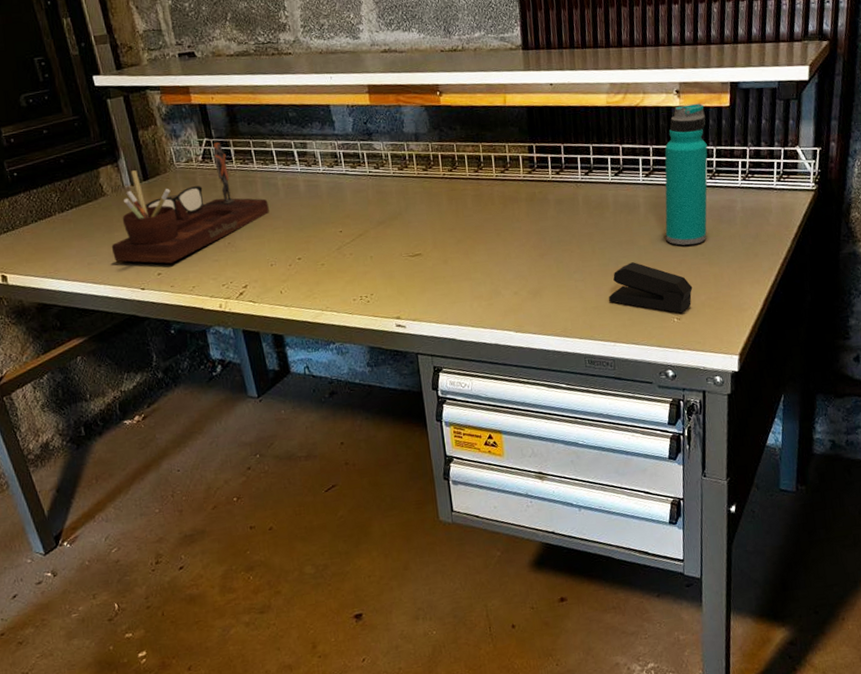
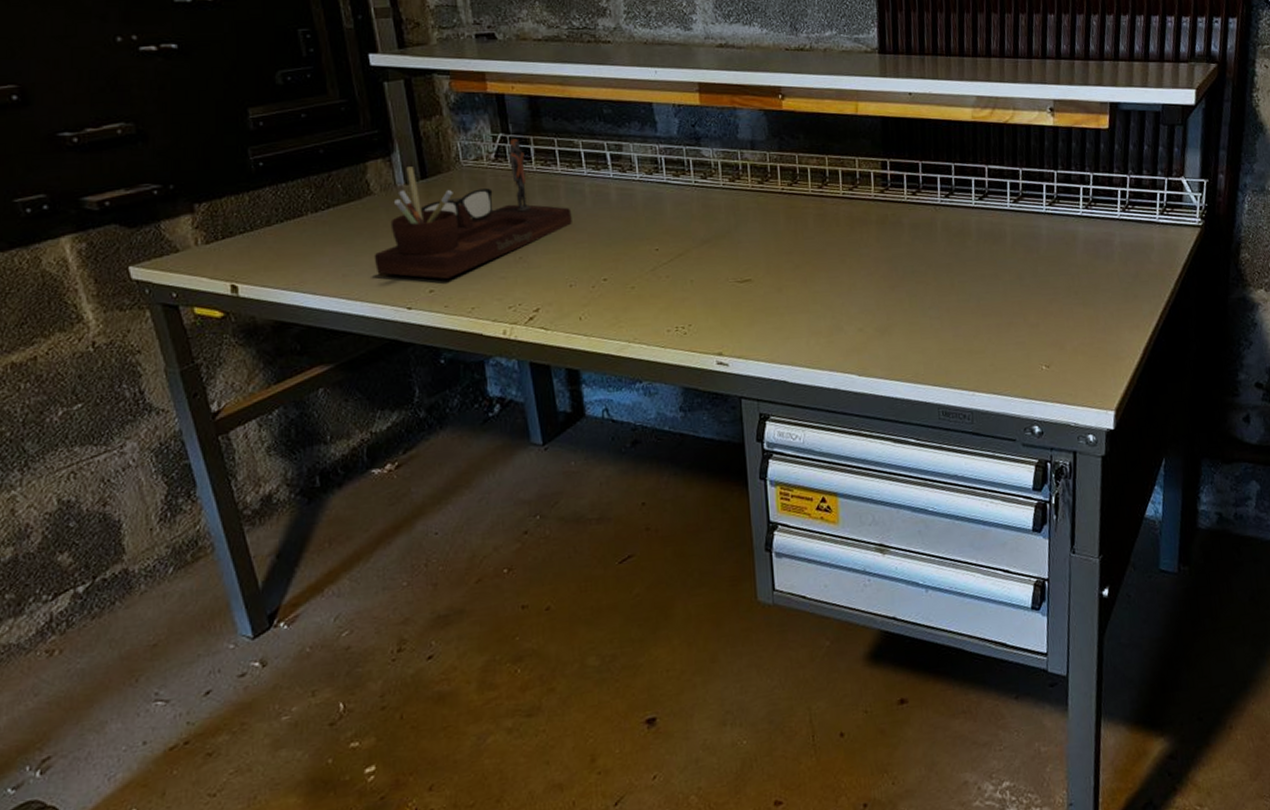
stapler: present [609,262,693,314] -> none [968,299,1064,360]
water bottle: present [665,104,708,245] -> none [1034,124,1084,283]

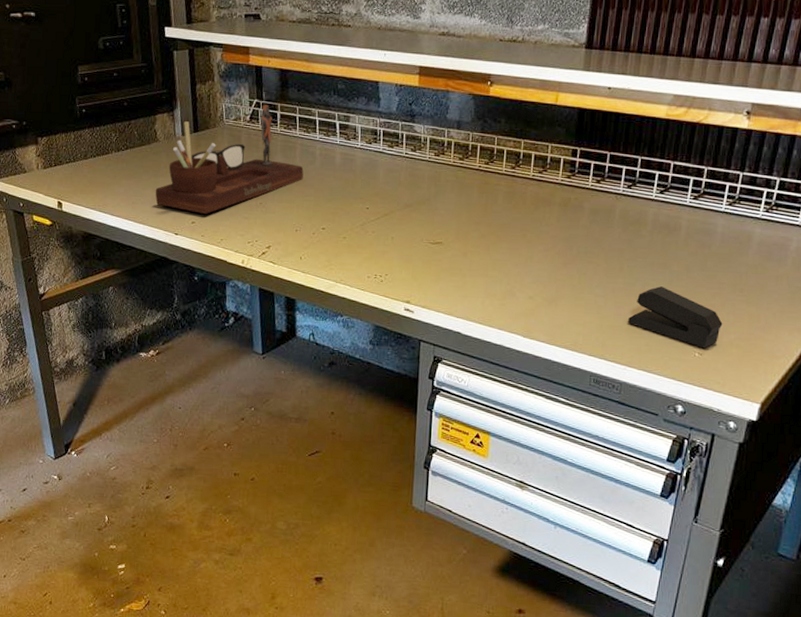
stapler: none [968,299,1064,360] -> present [628,286,723,349]

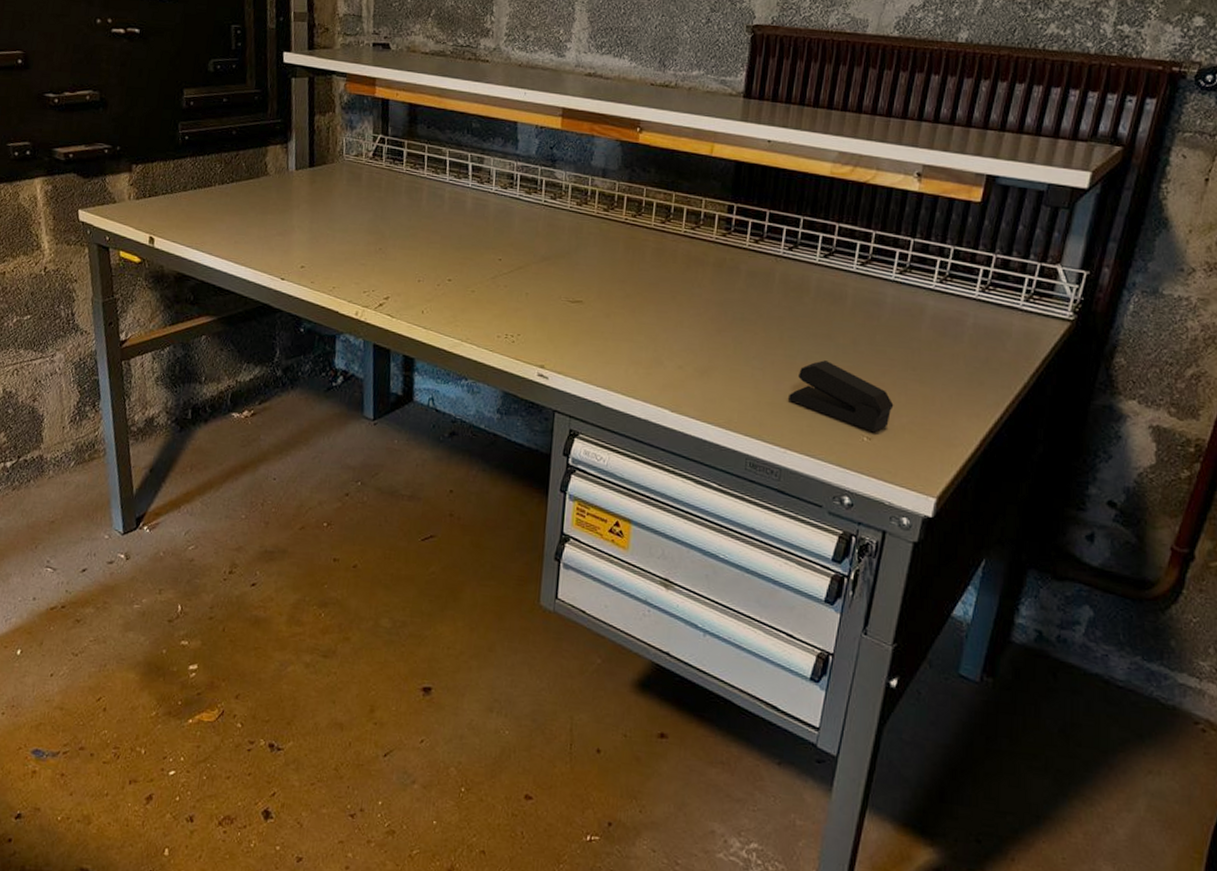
desk organizer: present [155,105,304,214] -> none [261,141,430,258]

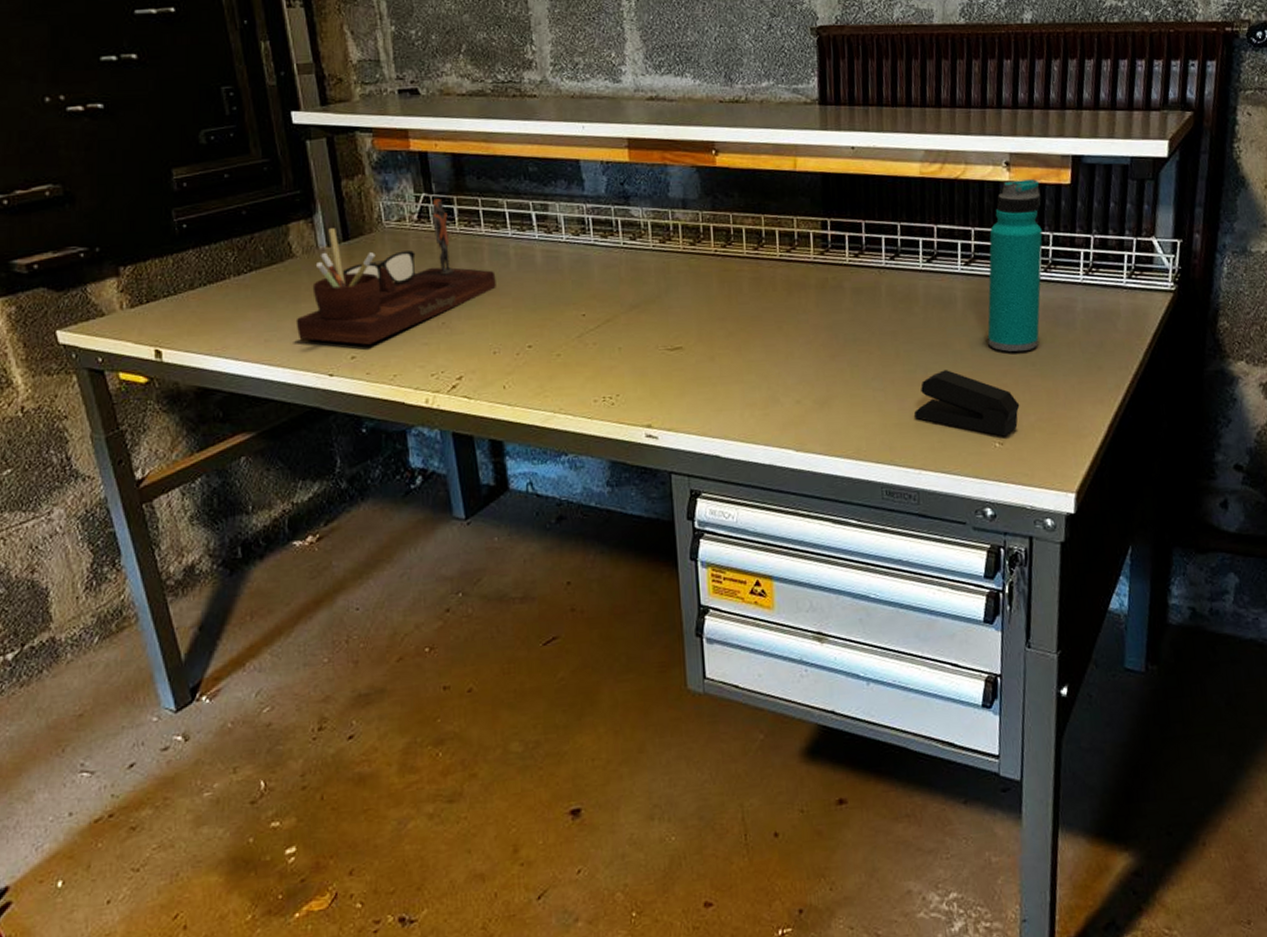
desk organizer: none [261,141,430,258] -> present [296,198,496,345]
water bottle: none [872,191,949,356] -> present [987,179,1043,352]

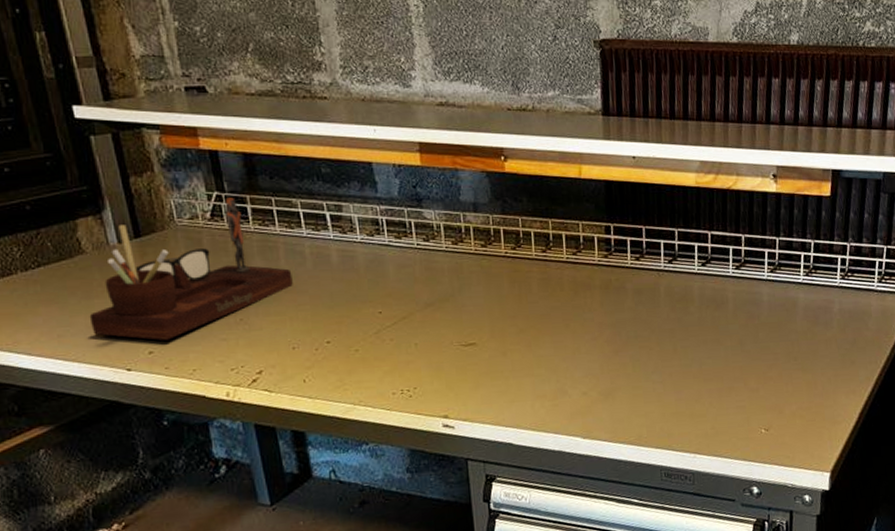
stapler: present [914,370,1020,437] -> none [690,364,783,424]
water bottle: present [987,179,1043,352] -> none [755,191,805,348]

